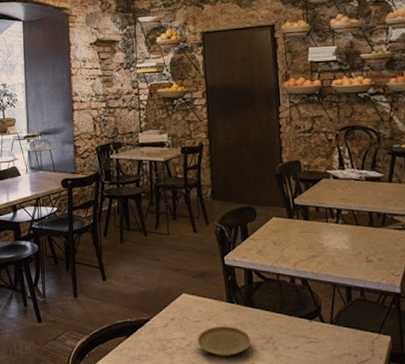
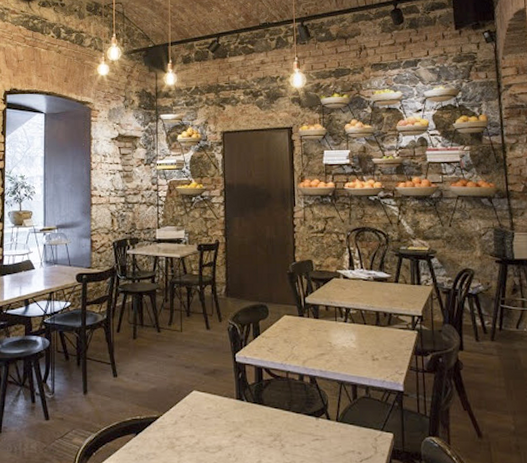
plate: present [197,326,252,356] -> none [205,424,260,454]

